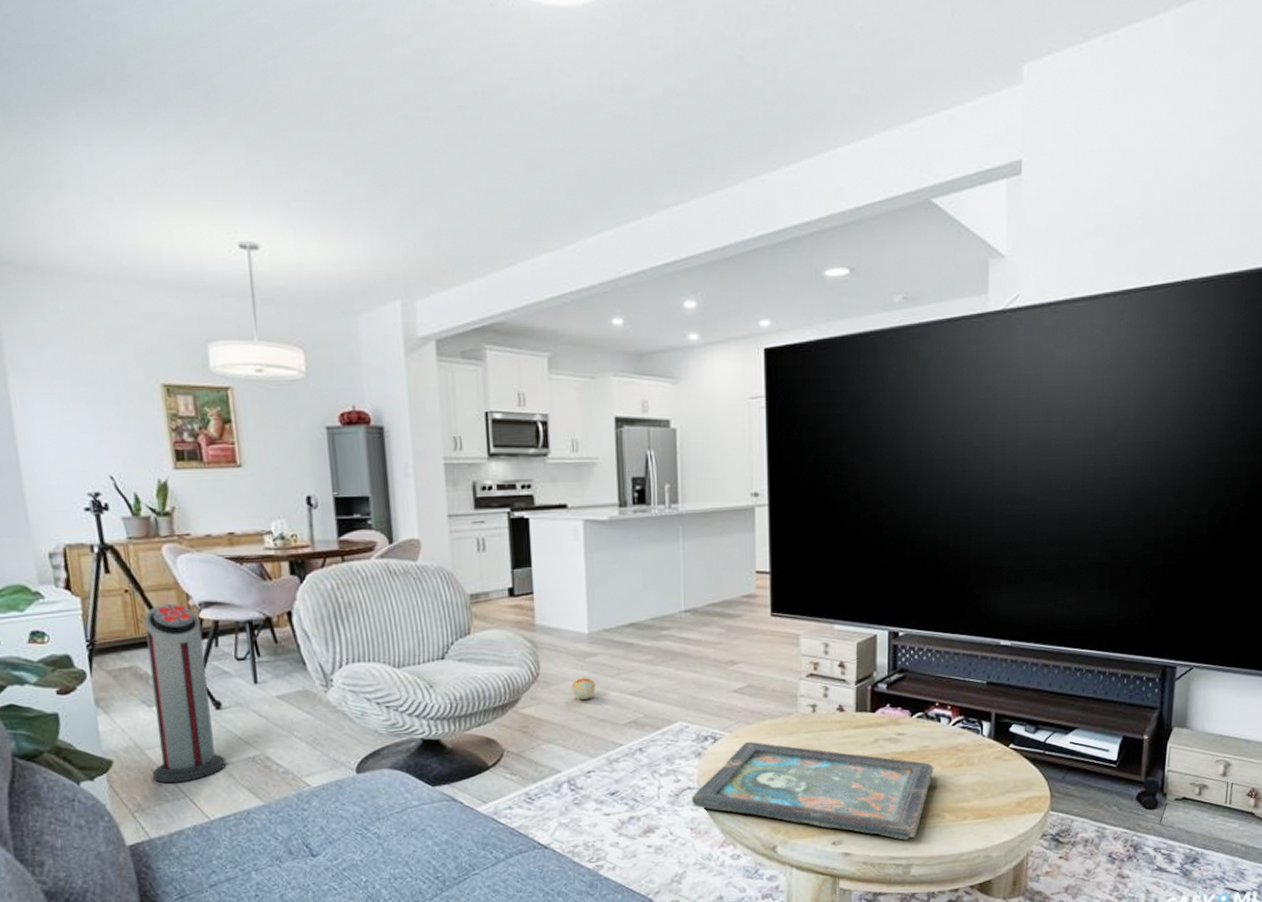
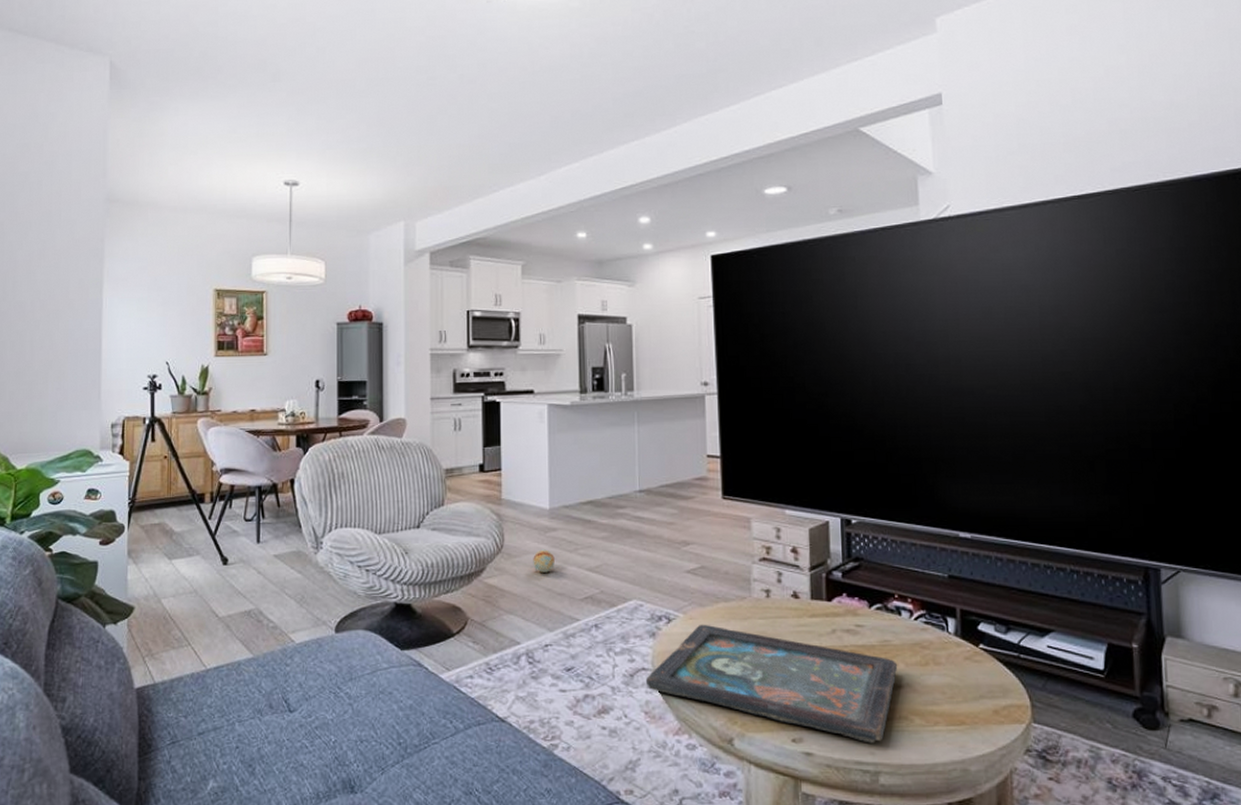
air purifier: present [144,604,227,784] -> none [165,470,226,631]

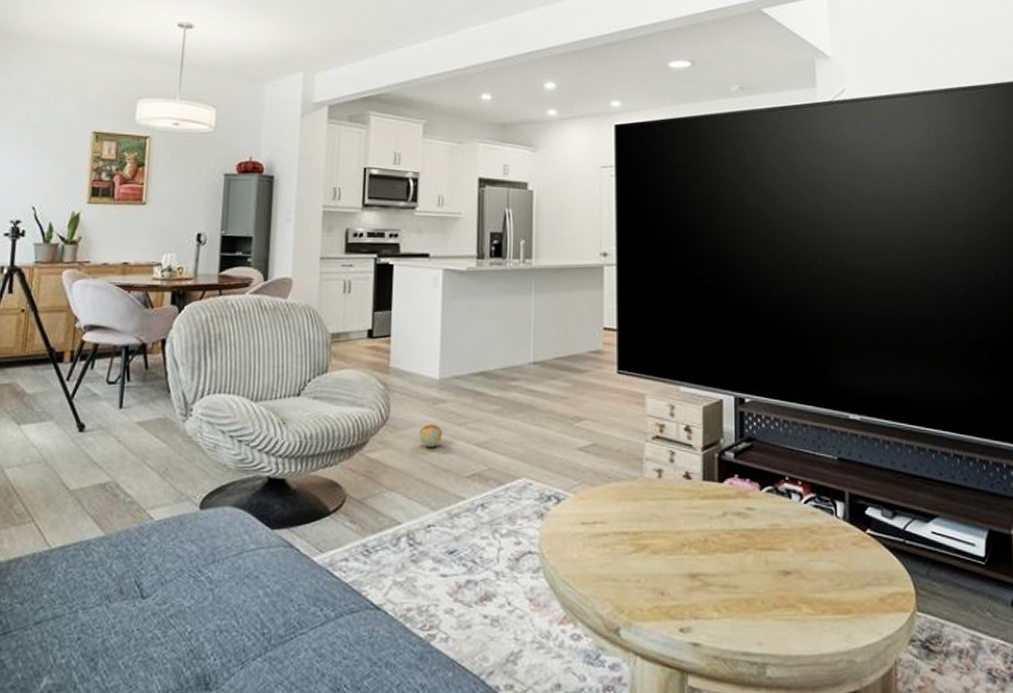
decorative tray: present [645,624,898,744] -> none [531,504,787,633]

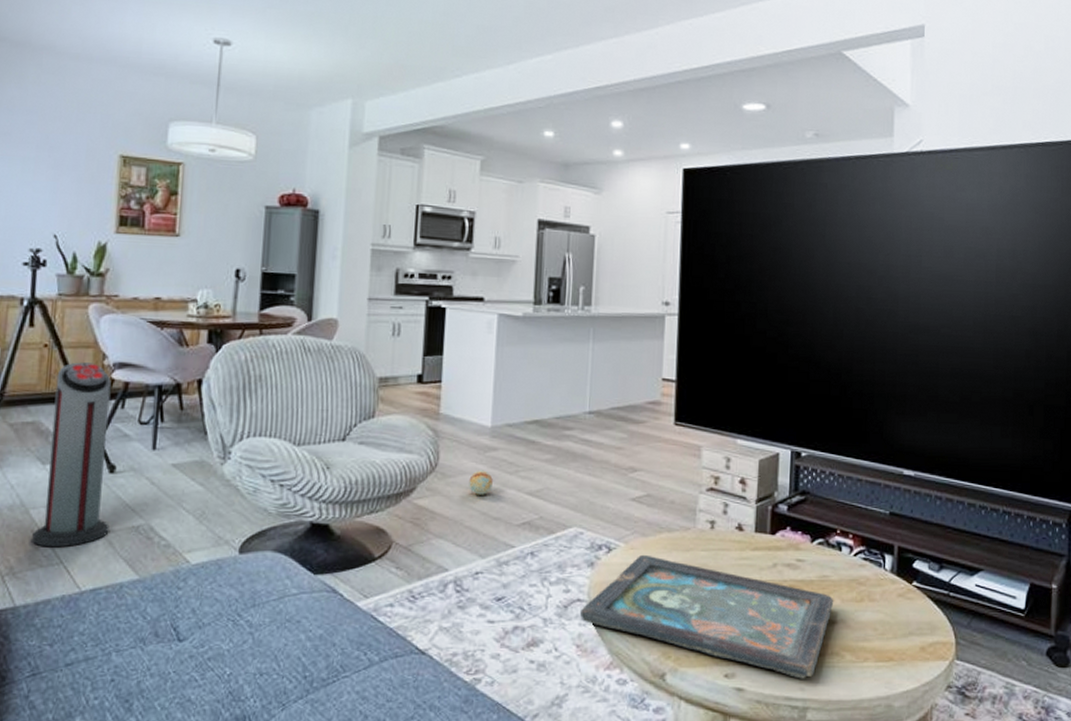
air purifier: none [6,326,82,506] -> present [32,362,111,548]
decorative tray: none [531,504,787,633] -> present [579,554,834,679]

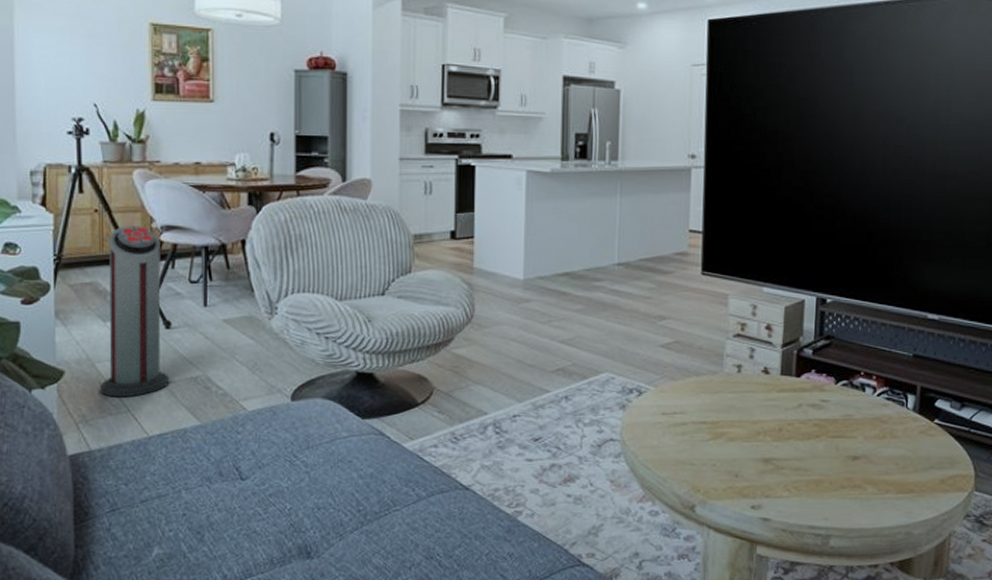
ball: present [469,470,493,495] -> none [504,320,527,344]
decorative tray: present [579,554,834,679] -> none [613,397,857,510]

